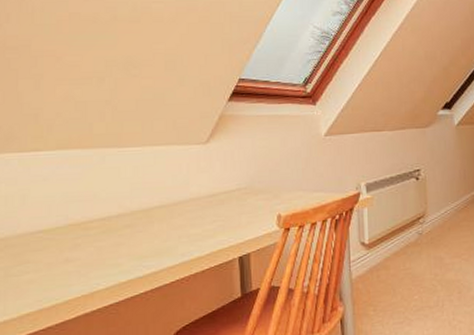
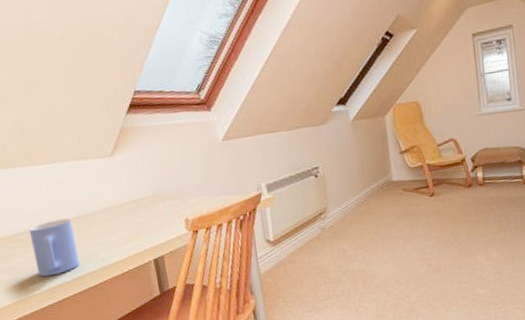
mug: none [104,207,156,271] -> present [28,218,80,277]

